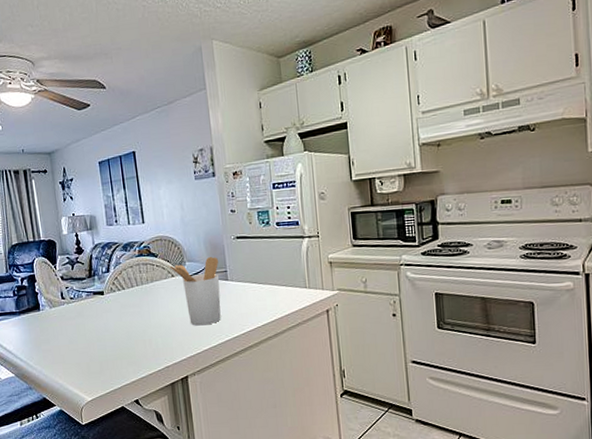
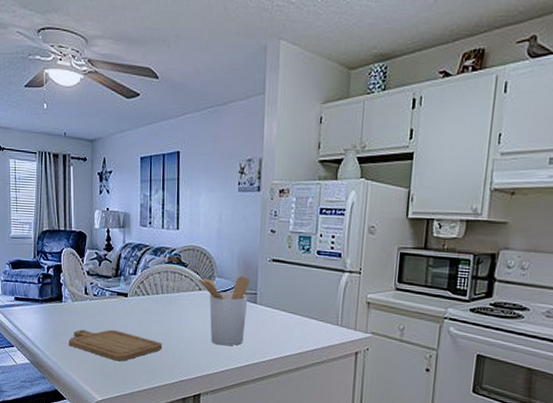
chopping board: none [51,328,145,359] -> present [68,329,163,362]

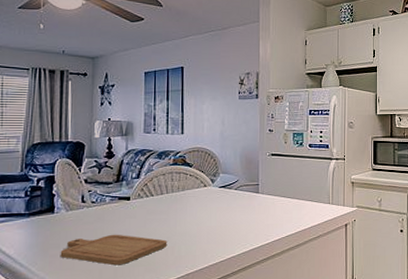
utensil holder: present [197,276,251,346] -> none [202,171,253,235]

